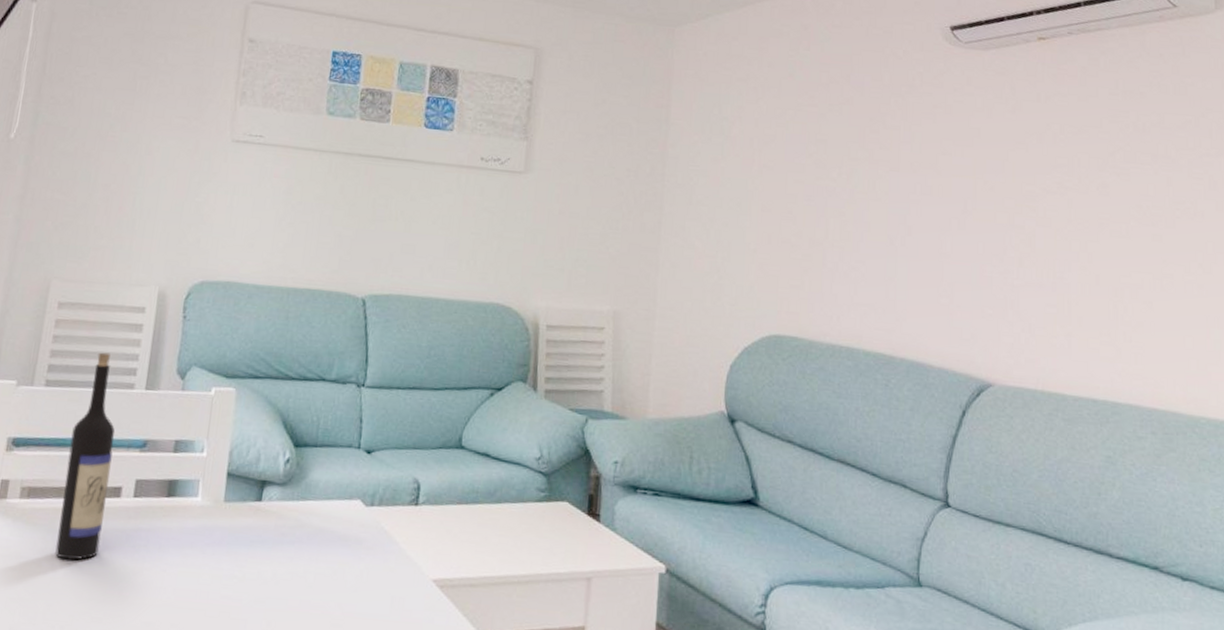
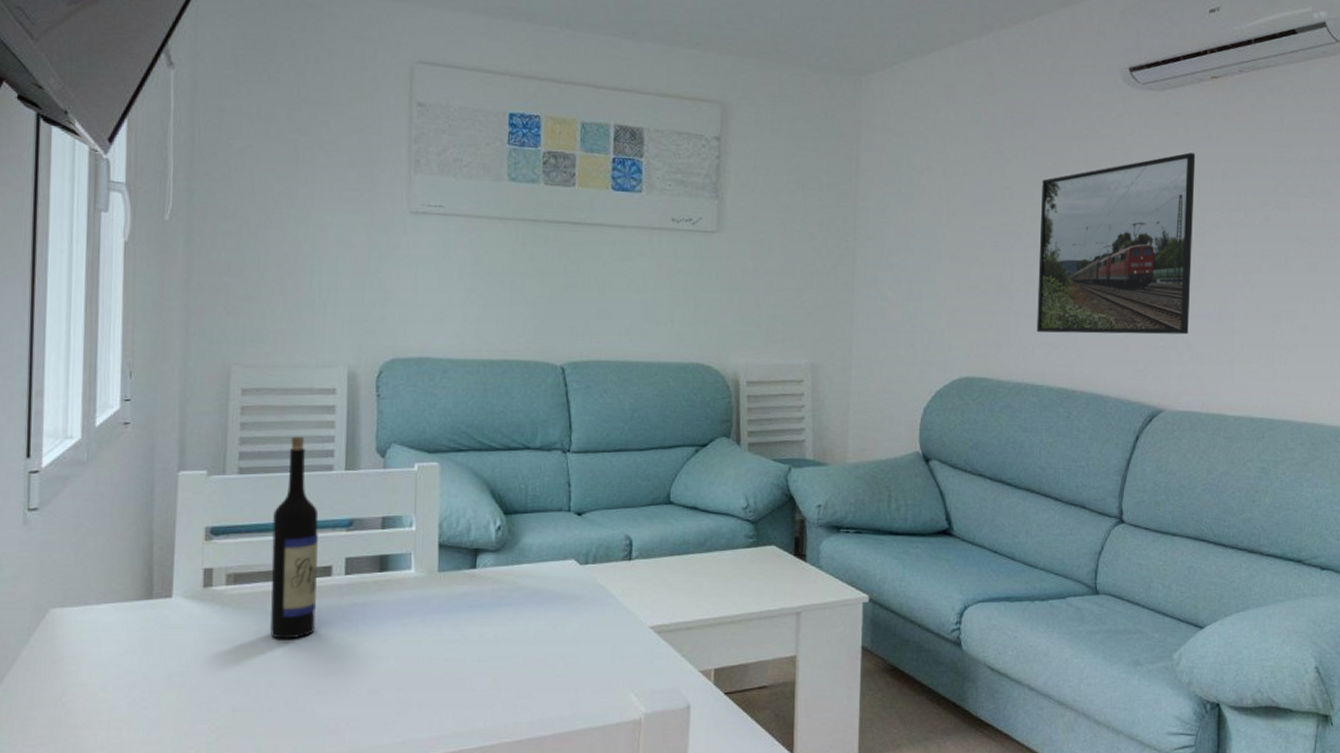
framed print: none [852,113,1023,304] -> present [1037,152,1196,335]

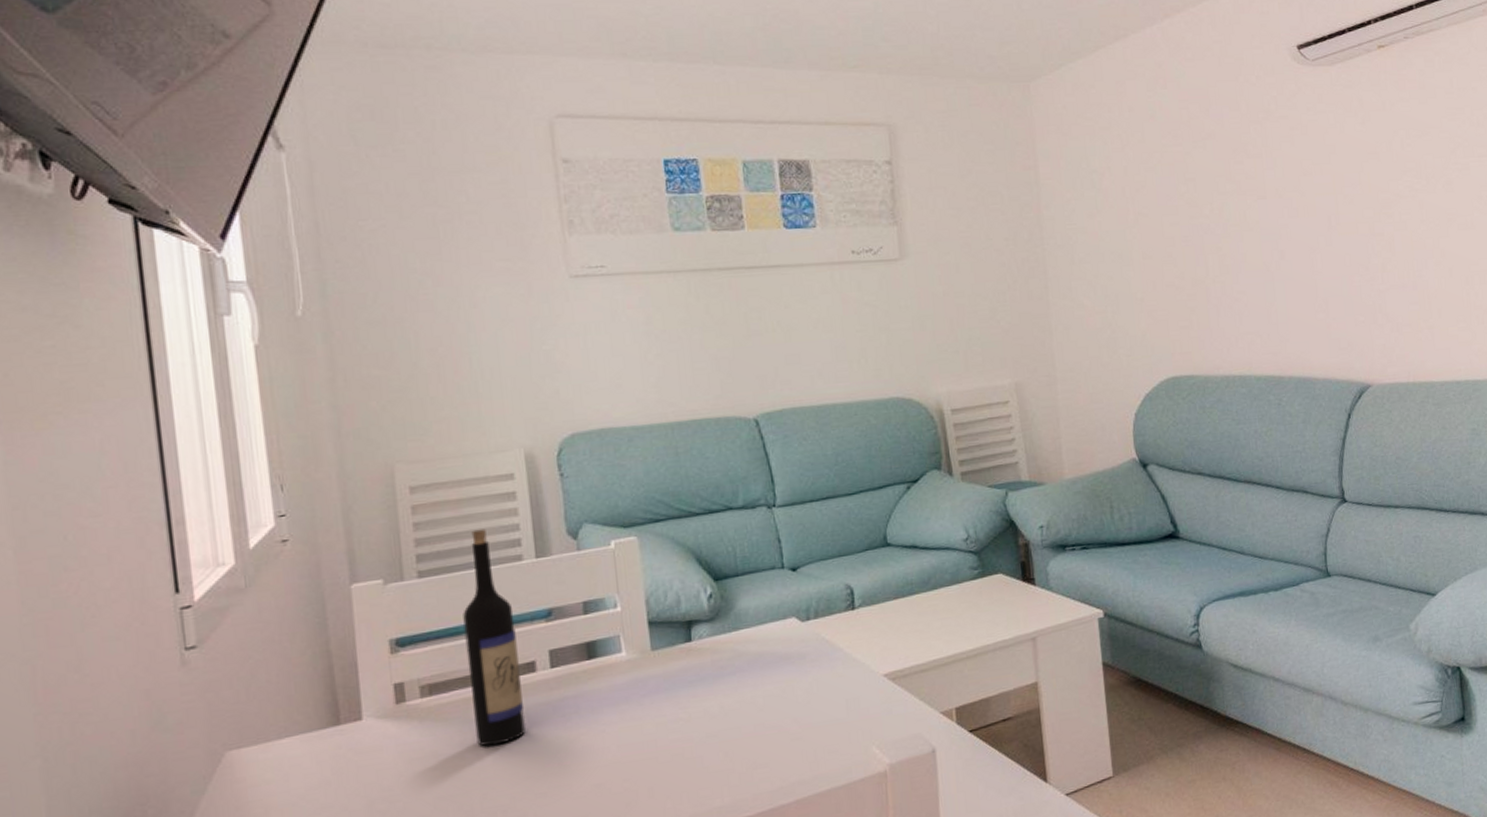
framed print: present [1037,152,1196,335] -> none [1225,124,1386,323]

